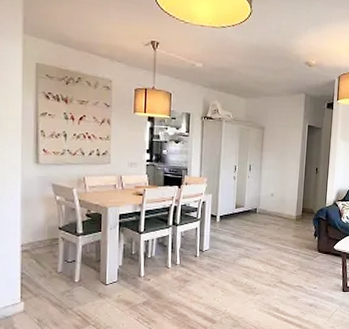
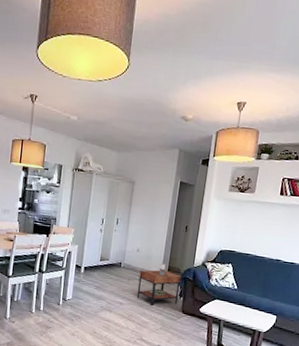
side table: none [274,205,315,248] -> present [136,262,182,306]

